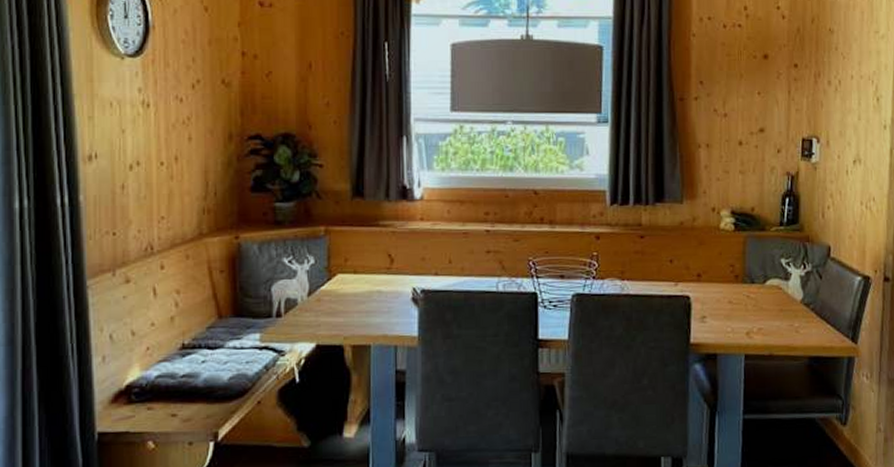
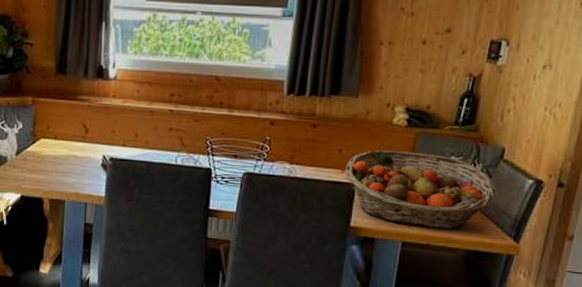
fruit basket: none [679,257,829,337] -> present [345,150,497,230]

